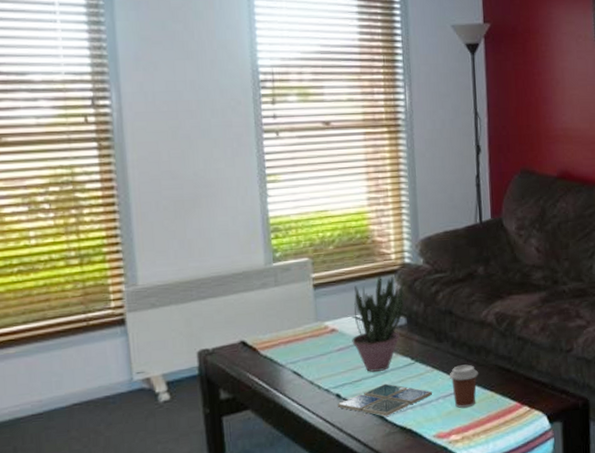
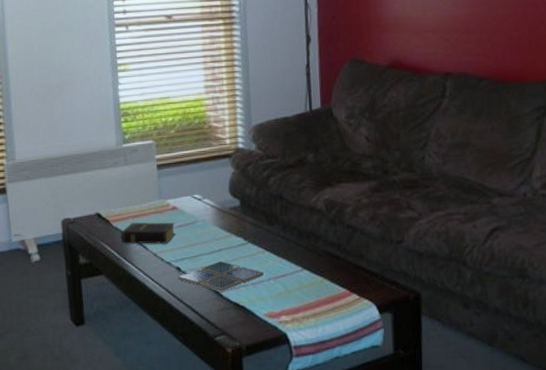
book: none [269,345,335,374] -> present [120,222,176,244]
potted plant: present [352,274,405,372] -> none [190,158,238,249]
coffee cup: present [449,364,478,408] -> none [279,248,308,291]

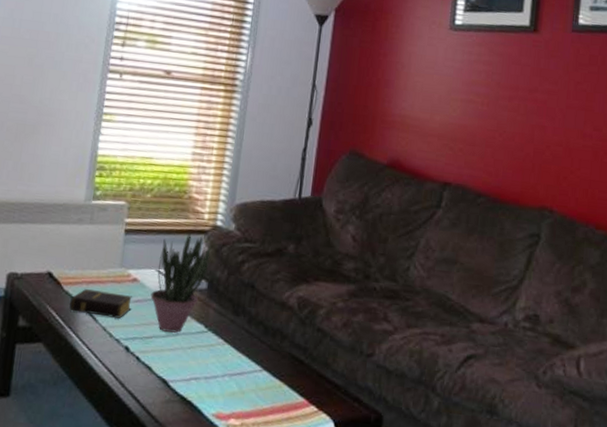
drink coaster: present [177,261,264,292] -> none [124,346,219,382]
potted plant: none [190,158,238,249] -> present [150,232,211,333]

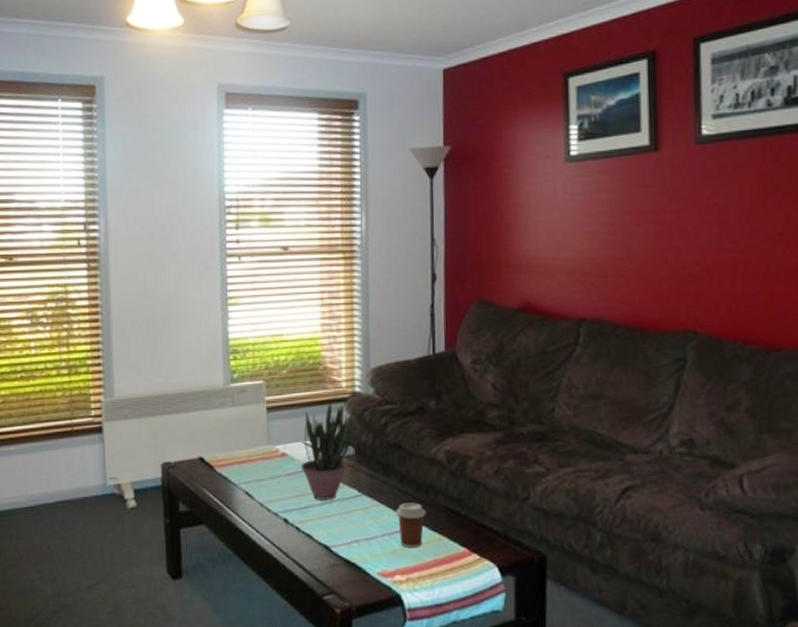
book: present [69,289,132,319] -> none [224,469,285,493]
coffee cup: none [239,344,270,393] -> present [395,502,426,549]

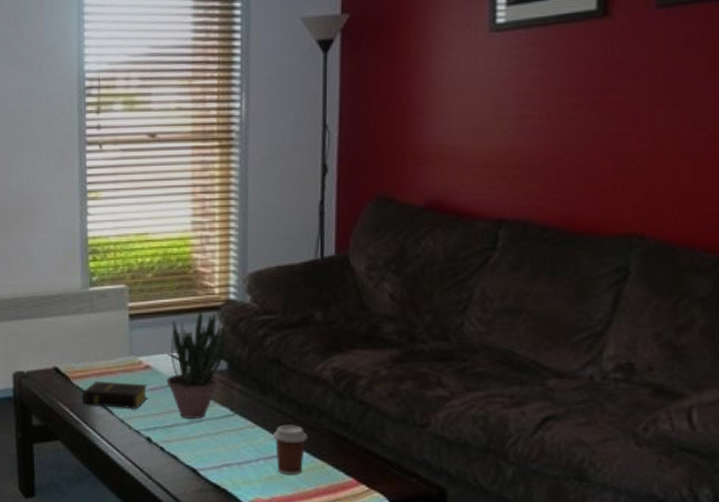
book: none [224,469,285,493] -> present [81,382,148,409]

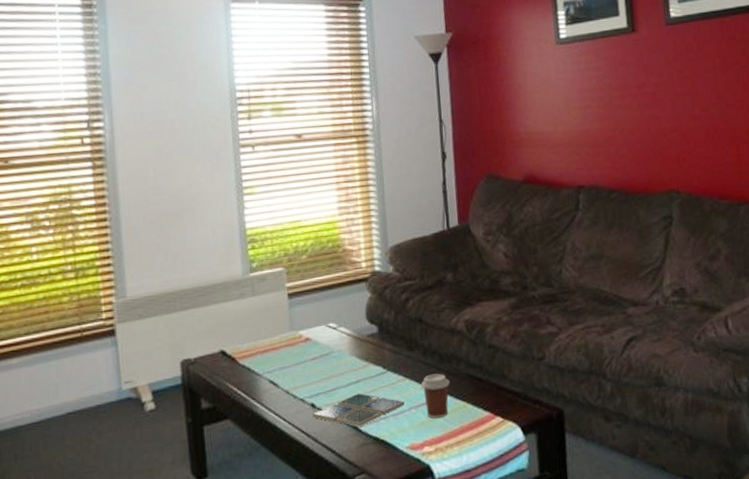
book: present [81,382,148,409] -> none [247,354,310,383]
drink coaster: none [147,433,252,470] -> present [312,393,404,427]
potted plant: present [166,310,227,419] -> none [325,283,376,381]

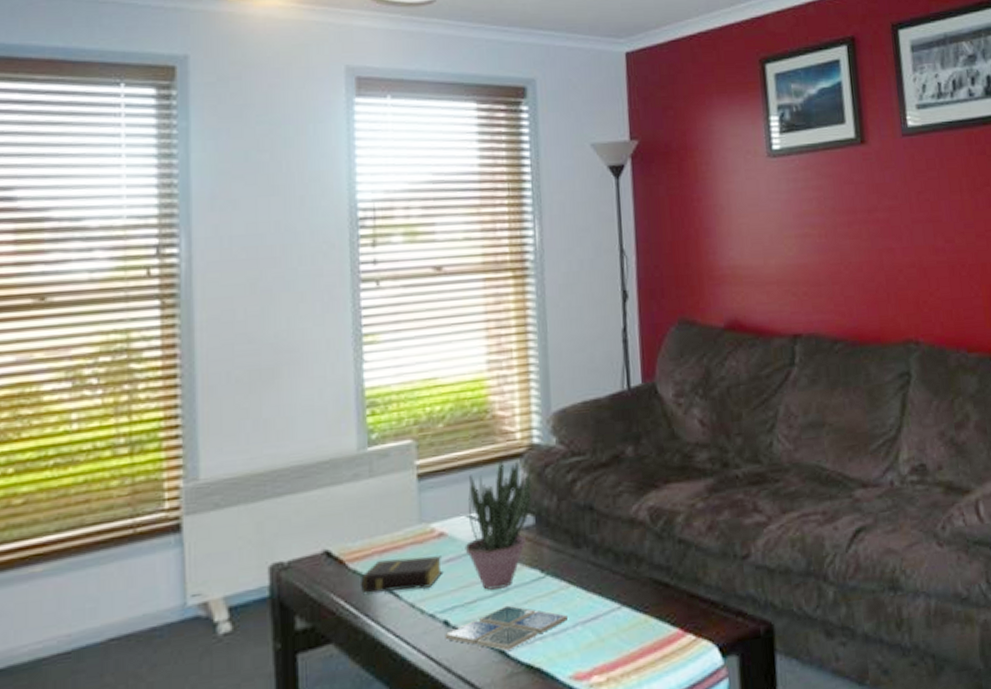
book: none [247,354,310,383] -> present [359,554,443,594]
potted plant: none [325,283,376,381] -> present [465,459,533,590]
coffee cup: present [420,373,450,419] -> none [589,577,627,638]

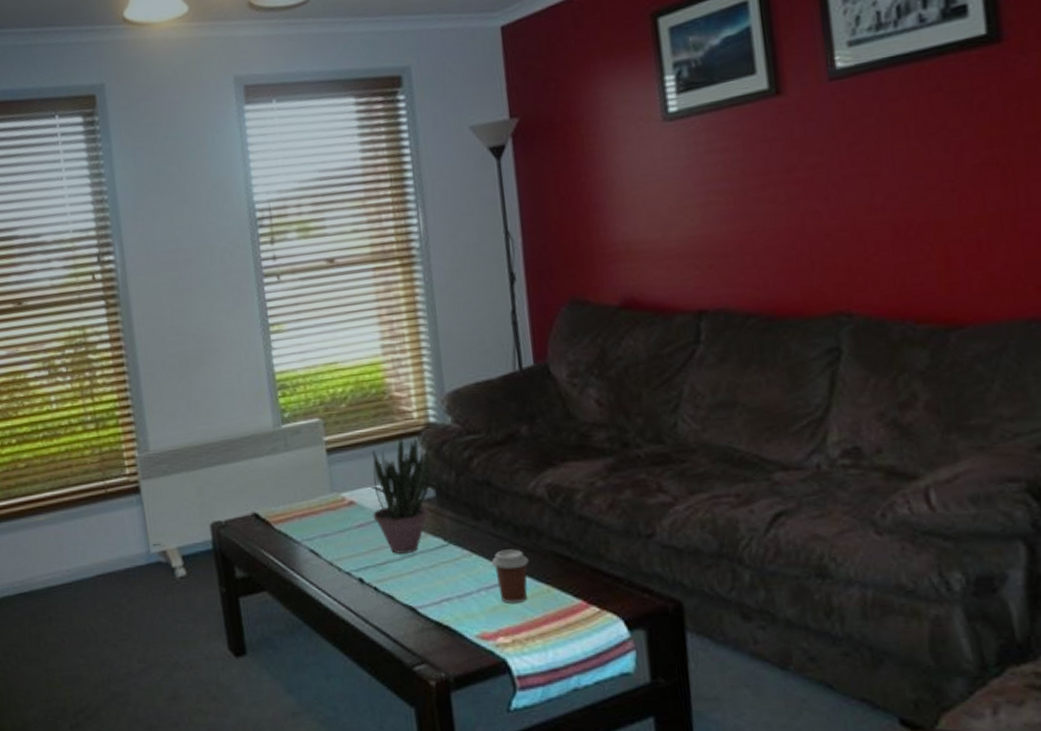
book: present [359,554,443,594] -> none [284,520,356,551]
drink coaster: present [445,605,568,651] -> none [360,568,472,608]
coffee cup: none [589,577,627,638] -> present [491,549,529,604]

